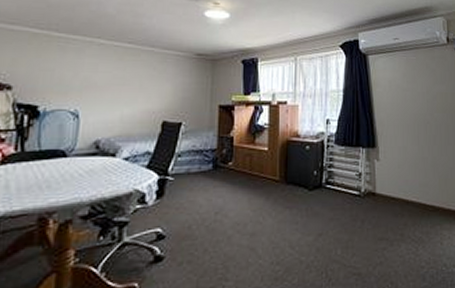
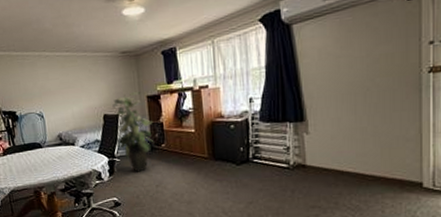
indoor plant: none [175,98,223,195] -> present [112,91,154,172]

